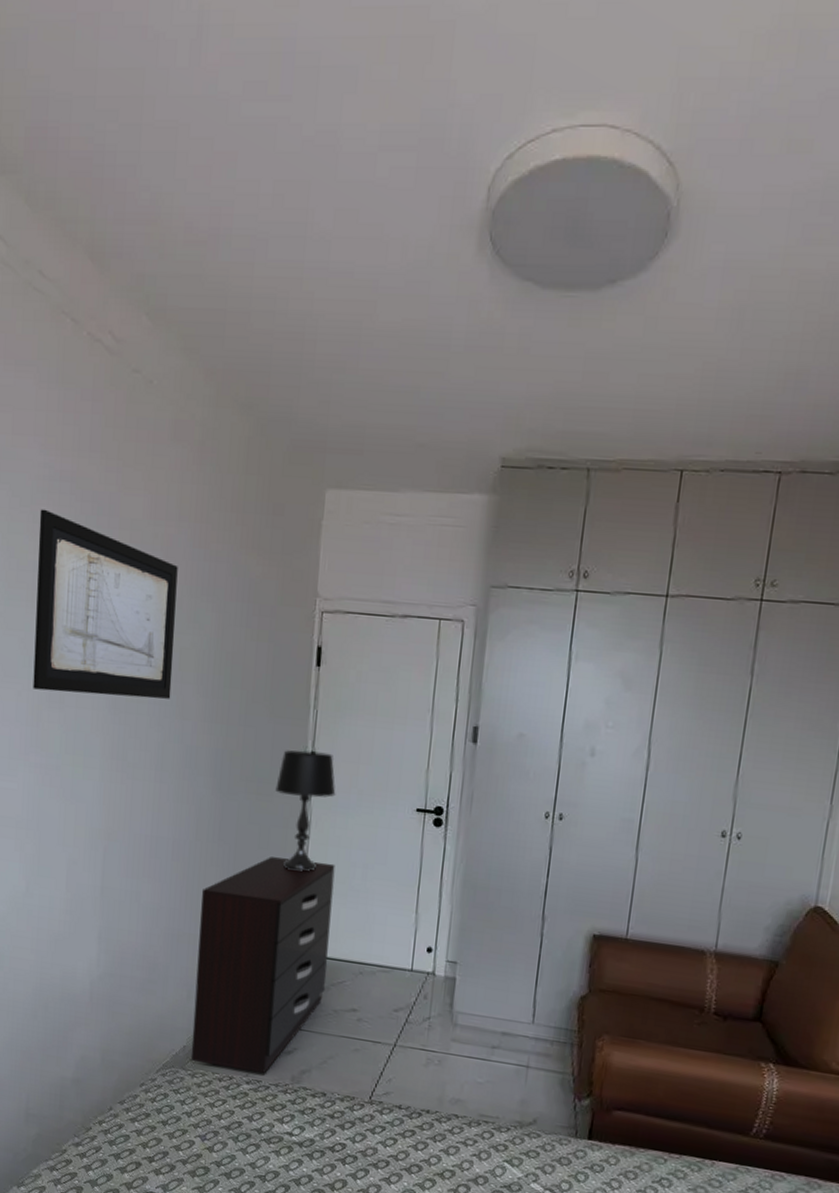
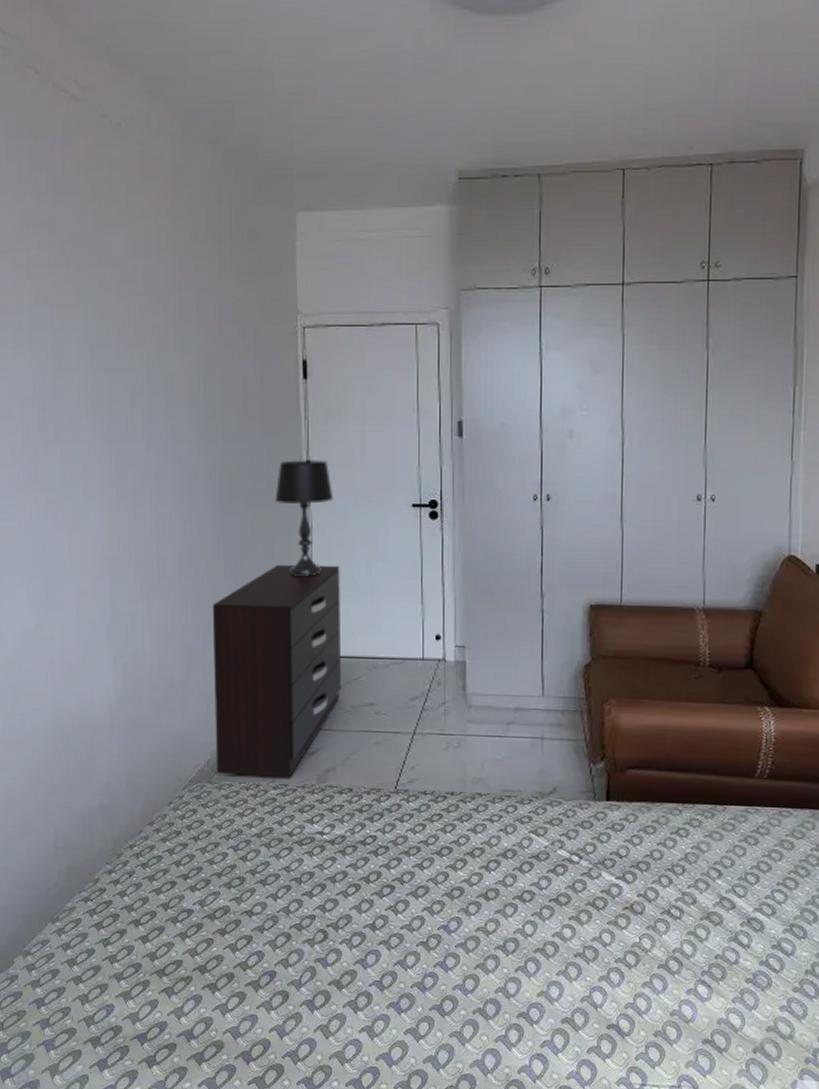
wall art: present [33,509,178,699] -> none [19,253,165,427]

